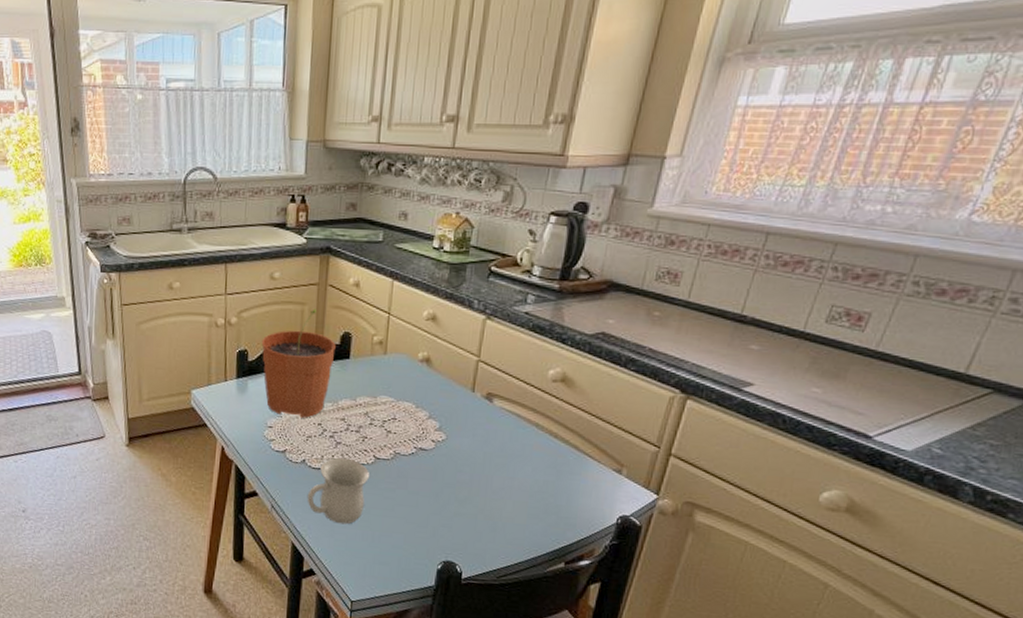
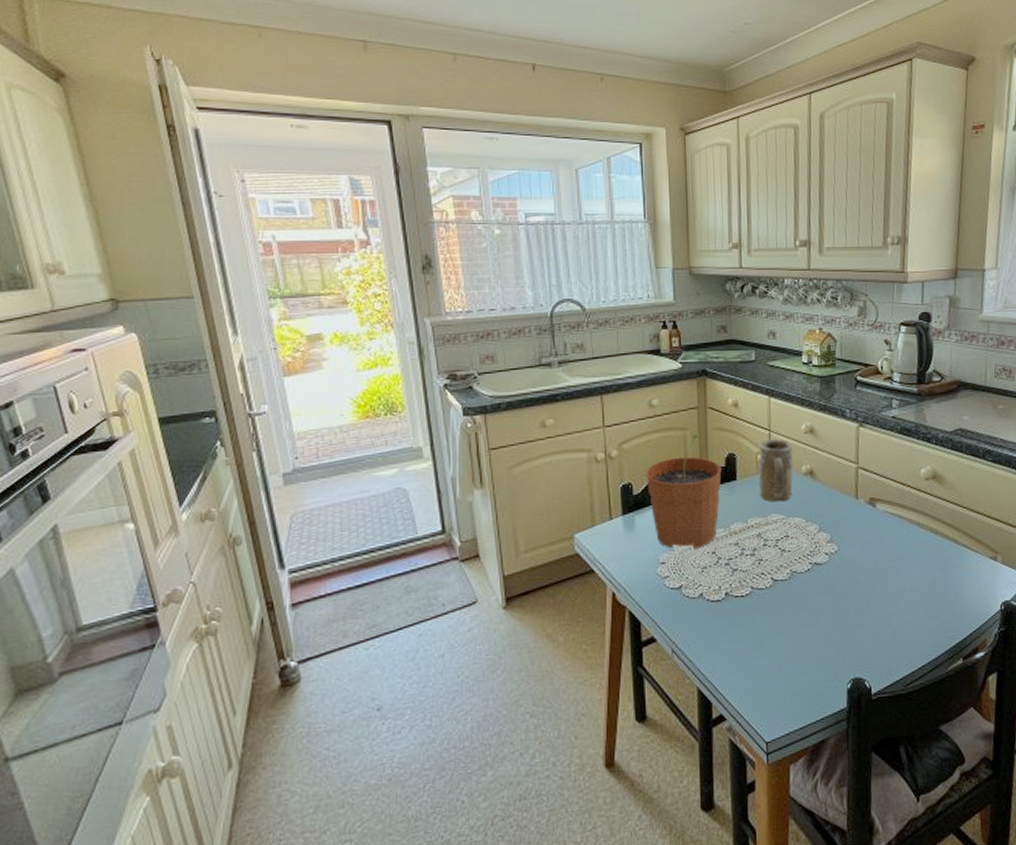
mug: present [307,457,369,525] -> none [708,585,769,658]
mug: none [372,321,411,385] -> present [759,438,794,502]

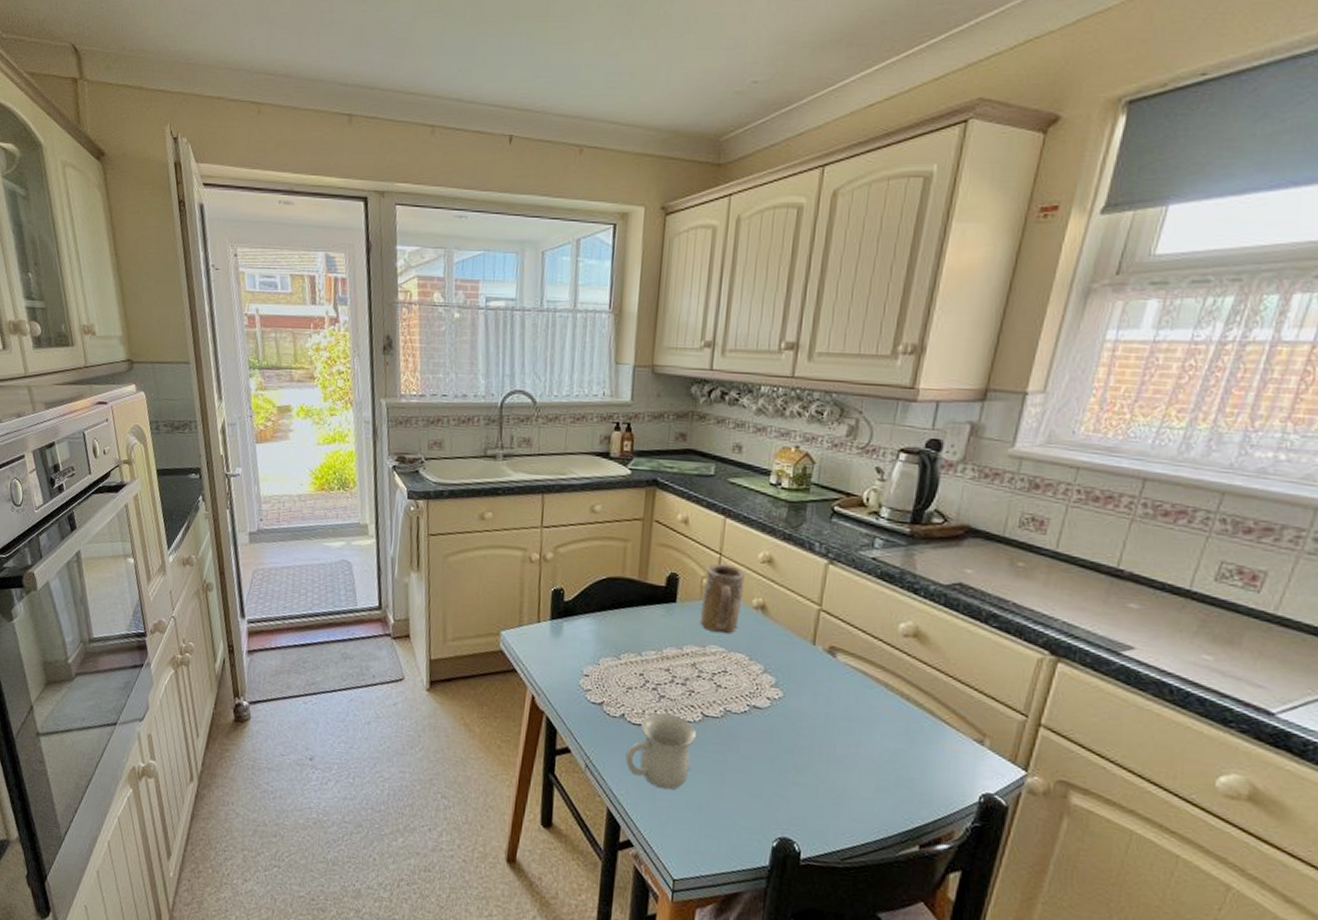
plant pot: present [645,432,722,548] -> none [579,546,661,667]
mug: none [708,585,769,658] -> present [625,713,696,790]

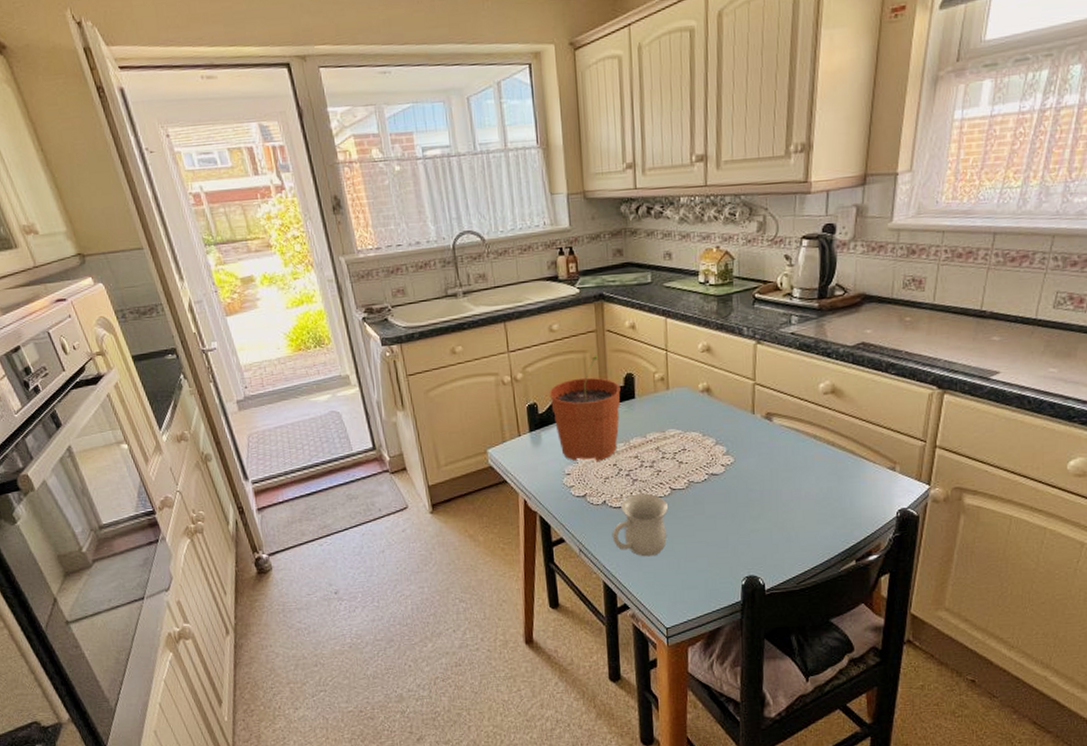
plant pot: none [579,546,661,667] -> present [549,354,621,461]
mug: present [700,563,745,634] -> none [656,358,690,418]

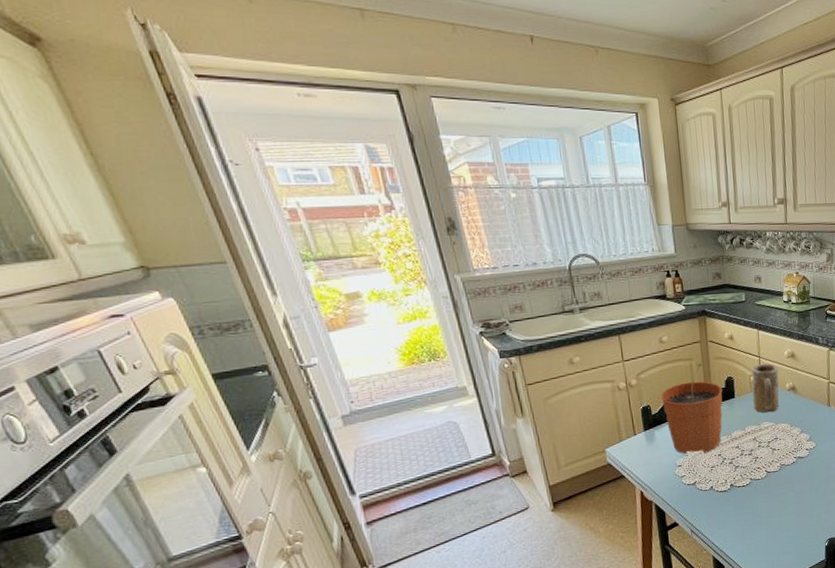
mug: present [612,493,668,557] -> none [719,477,765,532]
mug: none [656,358,690,418] -> present [752,363,780,413]

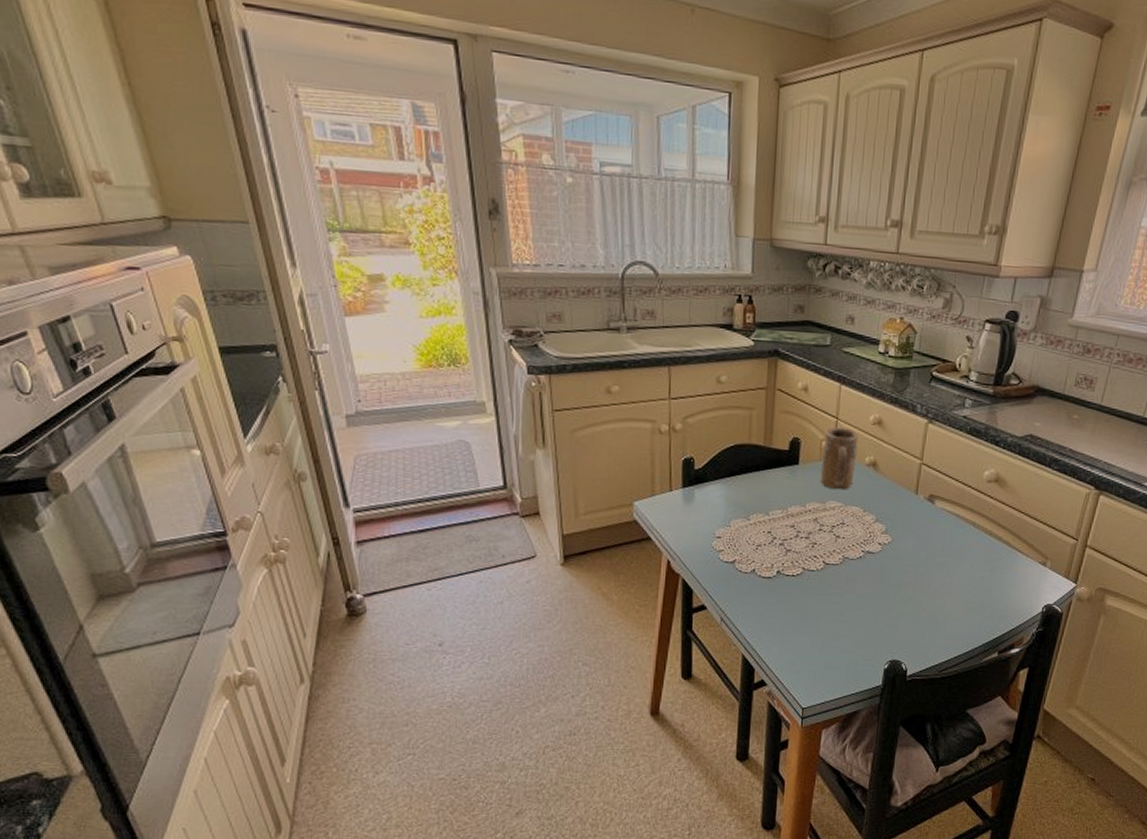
plant pot: present [660,362,723,454] -> none [708,413,785,527]

